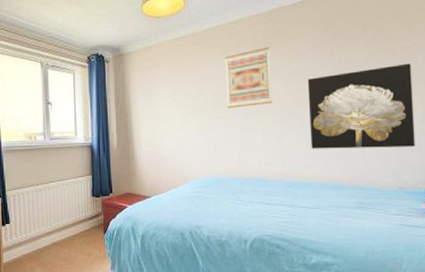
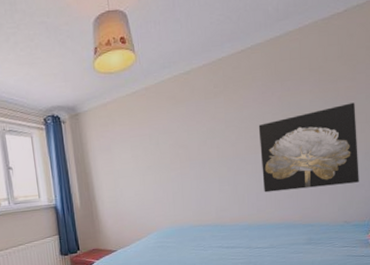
wall art: present [225,47,272,108] -> none [178,96,226,160]

